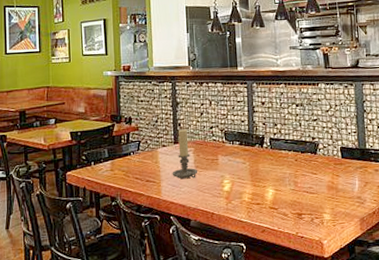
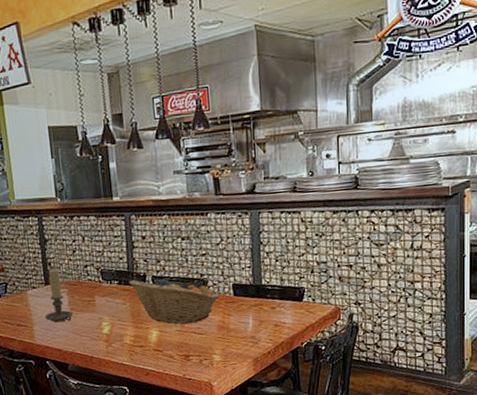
fruit basket: none [249,141,329,184] -> present [129,279,220,325]

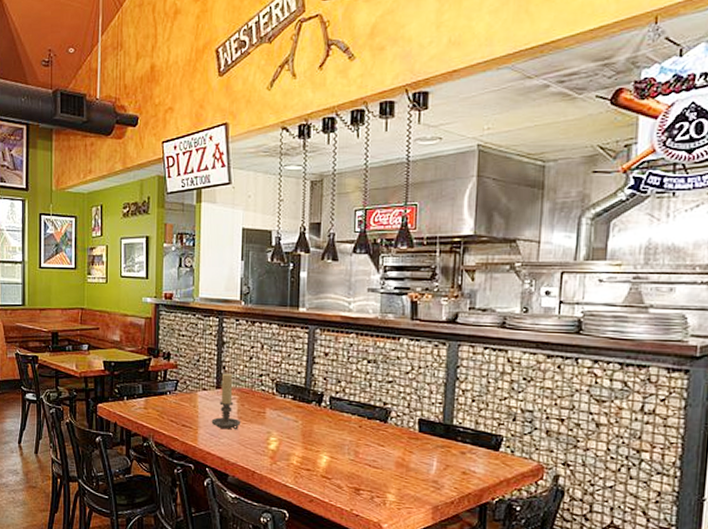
fruit basket: present [129,279,220,325] -> none [304,397,403,455]

